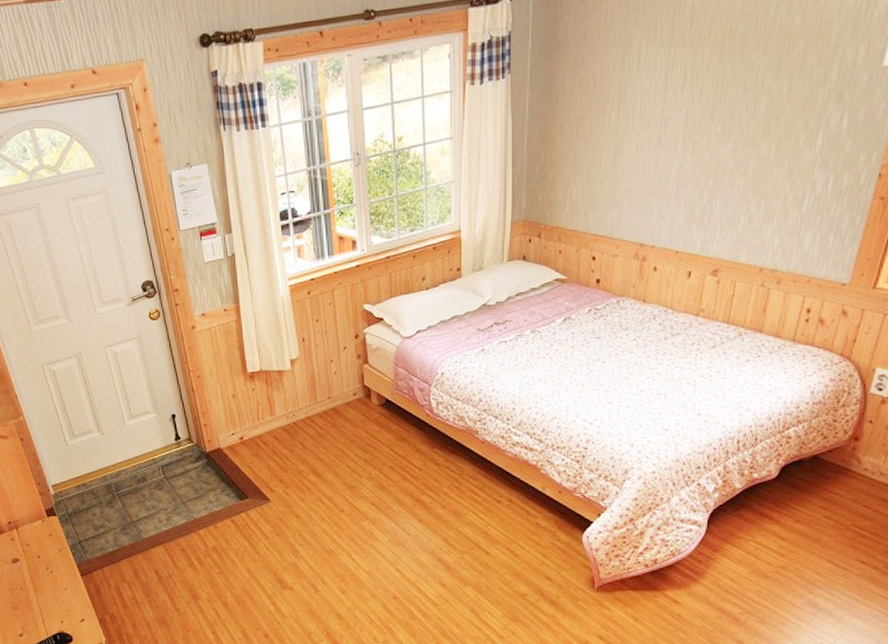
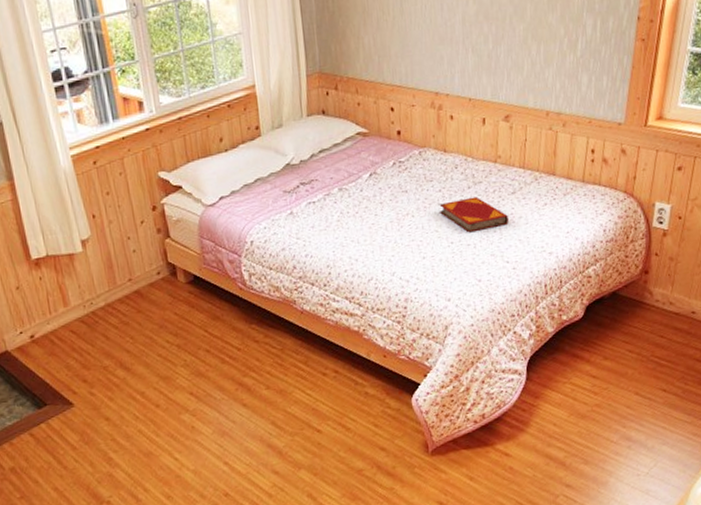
hardback book: none [632,348,705,383] -> present [439,196,509,233]

